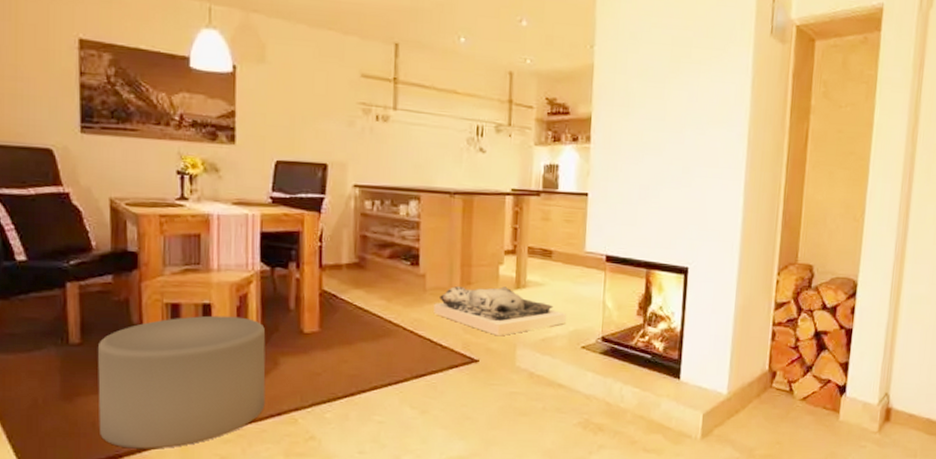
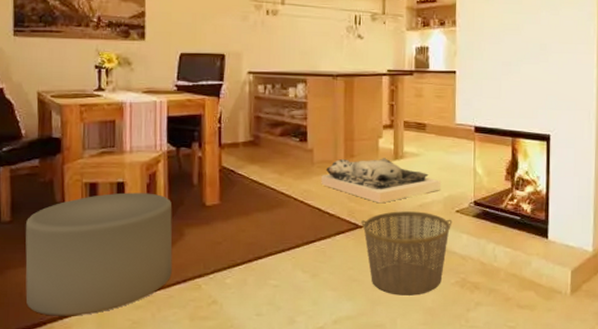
basket: none [477,345,578,436] -> present [361,211,453,296]

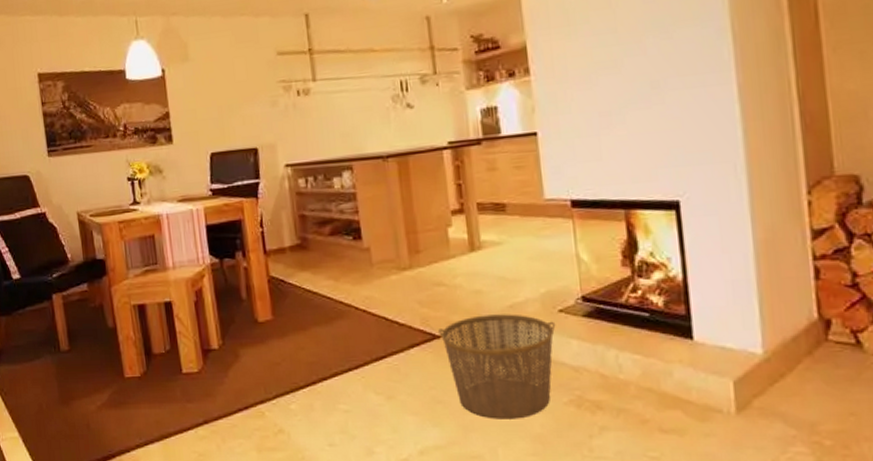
pouf: present [25,192,173,316] -> none [83,311,232,448]
dog bed: present [321,158,442,204] -> none [383,250,536,307]

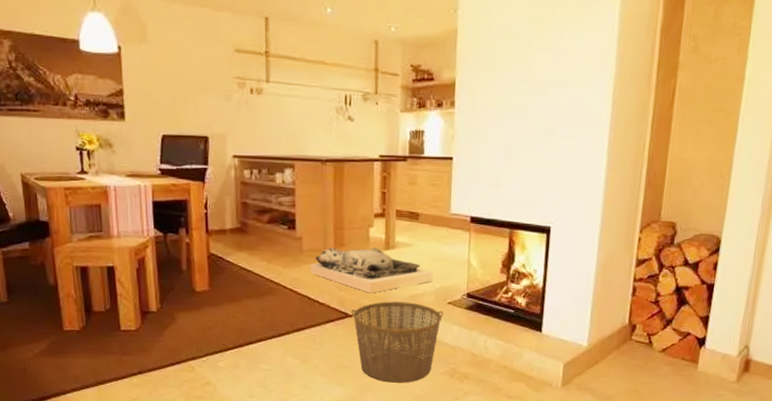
dog bed: none [383,250,536,307] -> present [310,247,434,294]

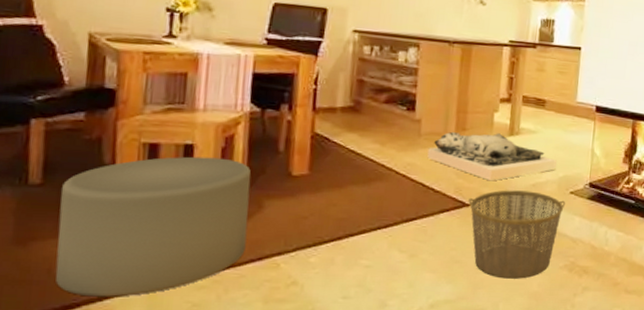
pouf: none [23,277,166,392] -> present [55,156,252,297]

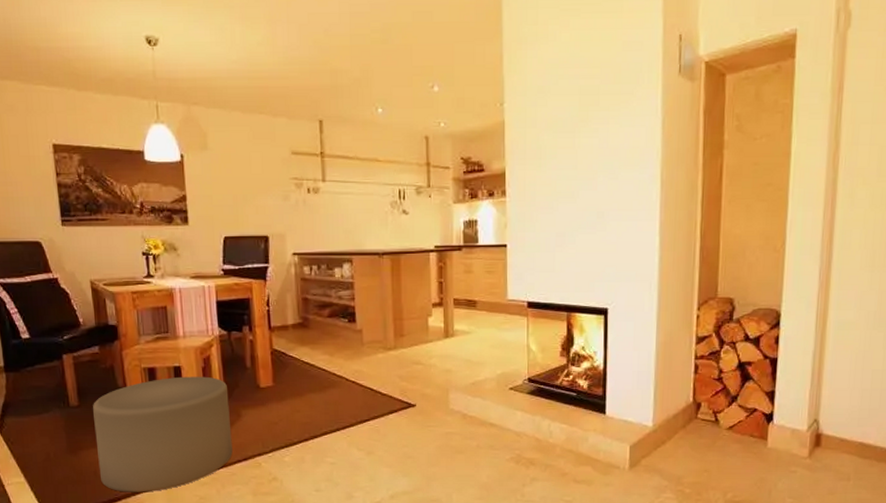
dog bed: present [427,132,558,181] -> none [372,336,494,382]
basket: present [468,190,566,279] -> none [414,389,506,471]

